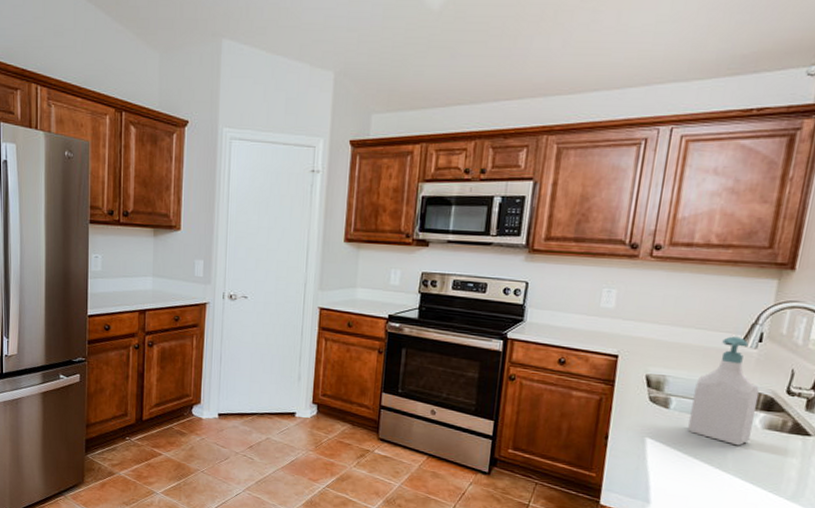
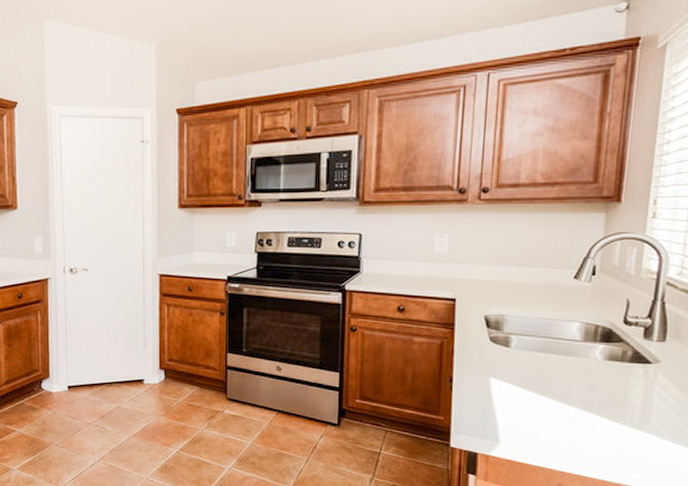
soap bottle: present [688,336,759,446] -> none [530,271,597,379]

